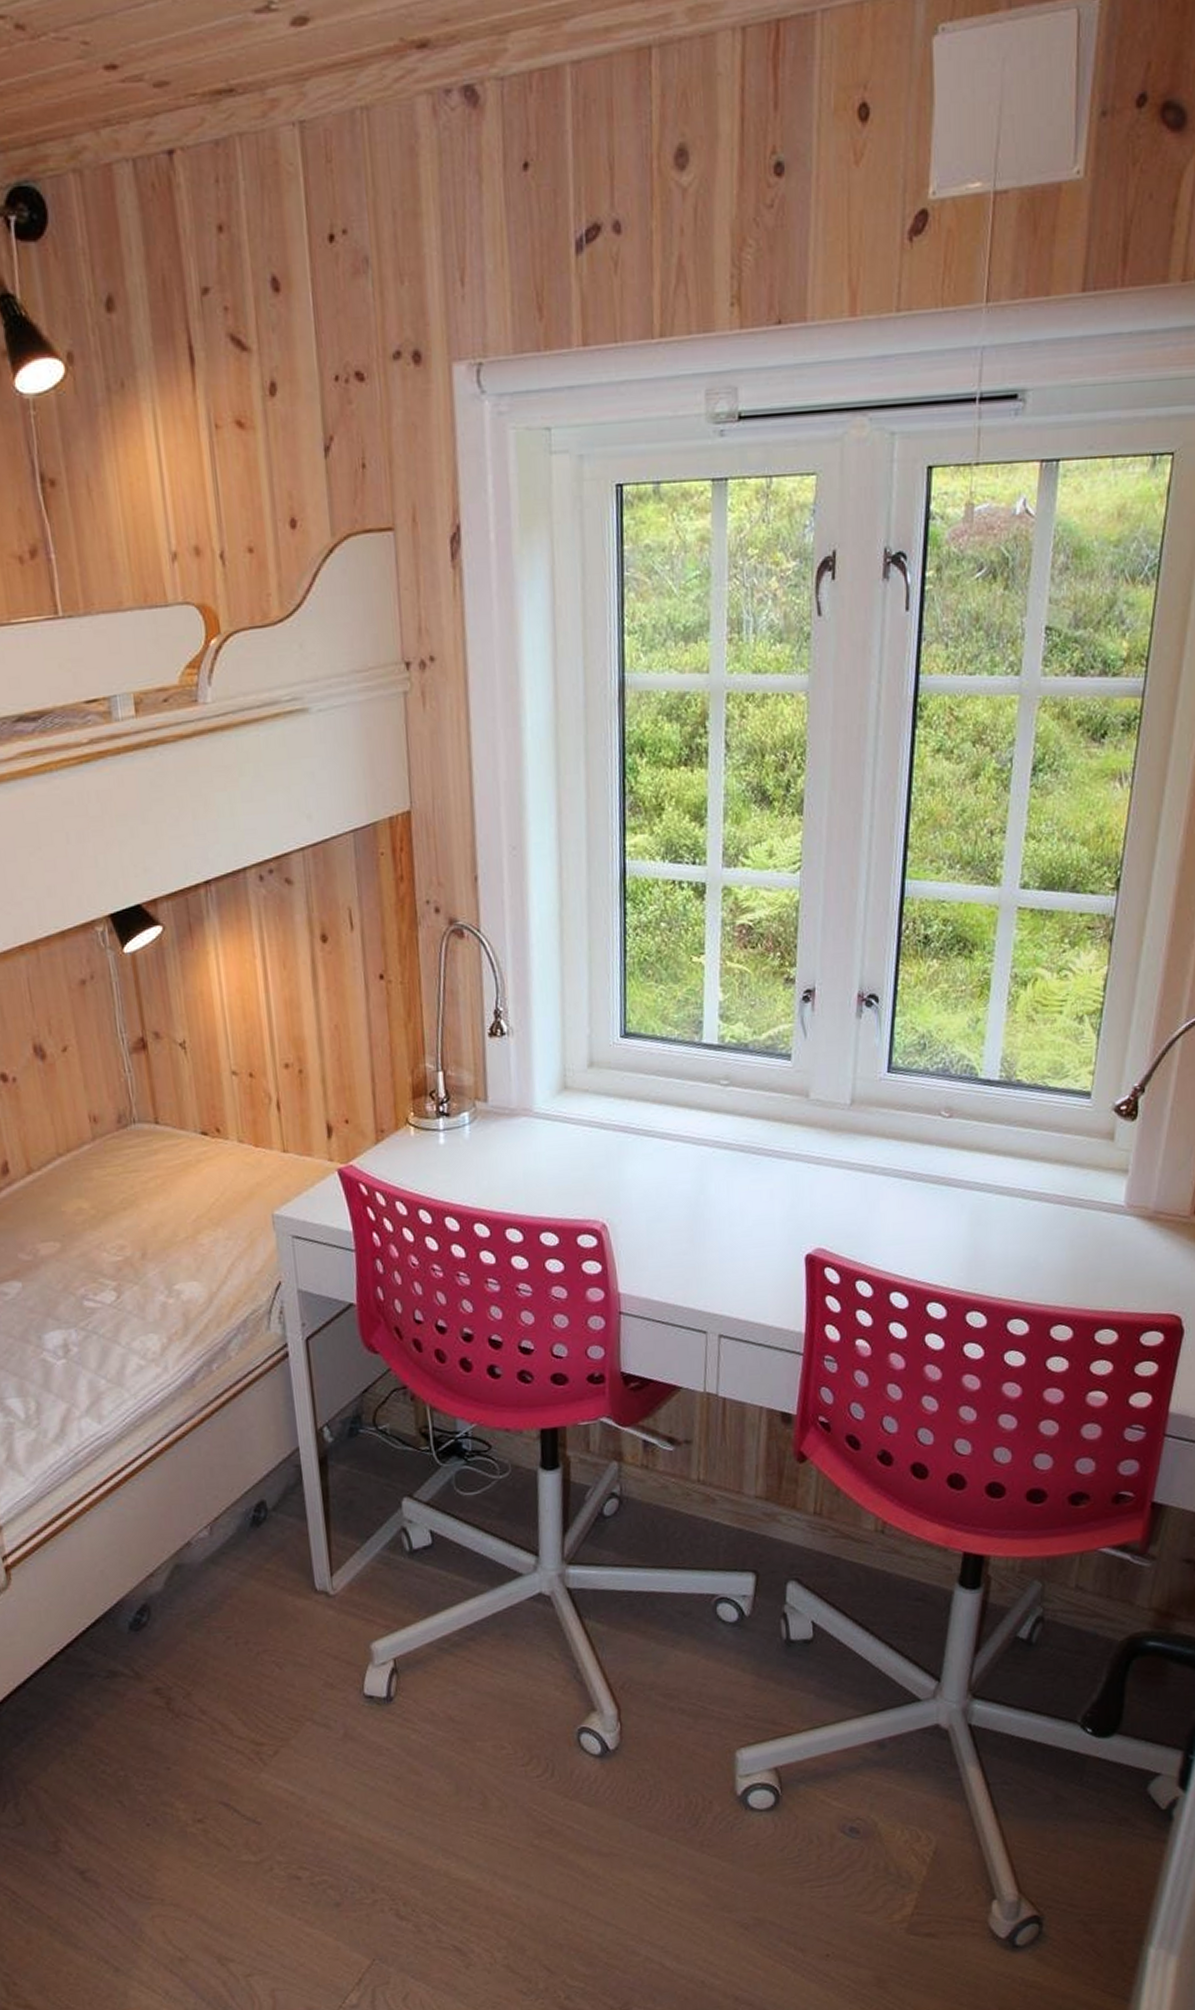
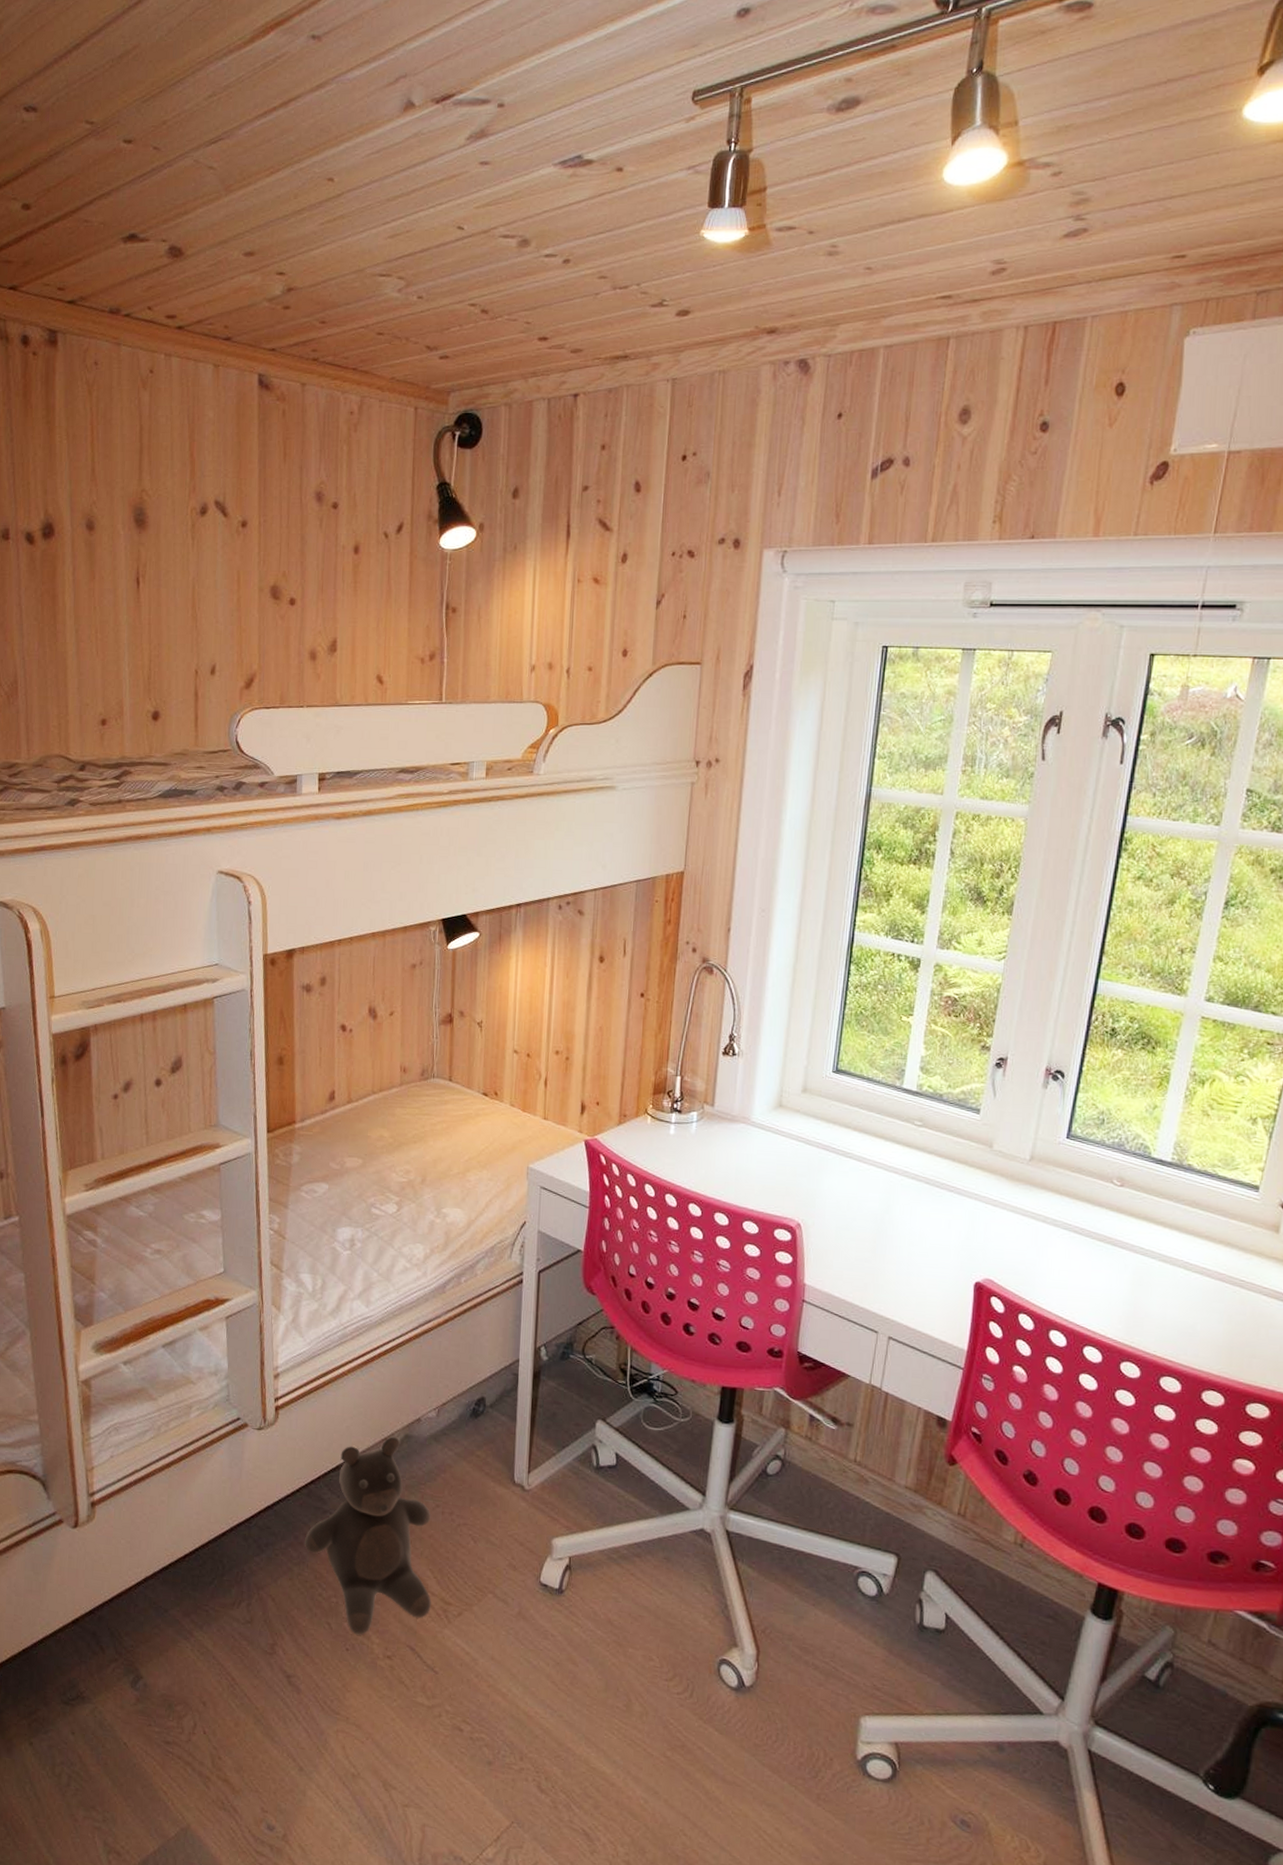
teddy bear: none [72,1570,241,1806] -> present [305,1436,431,1635]

